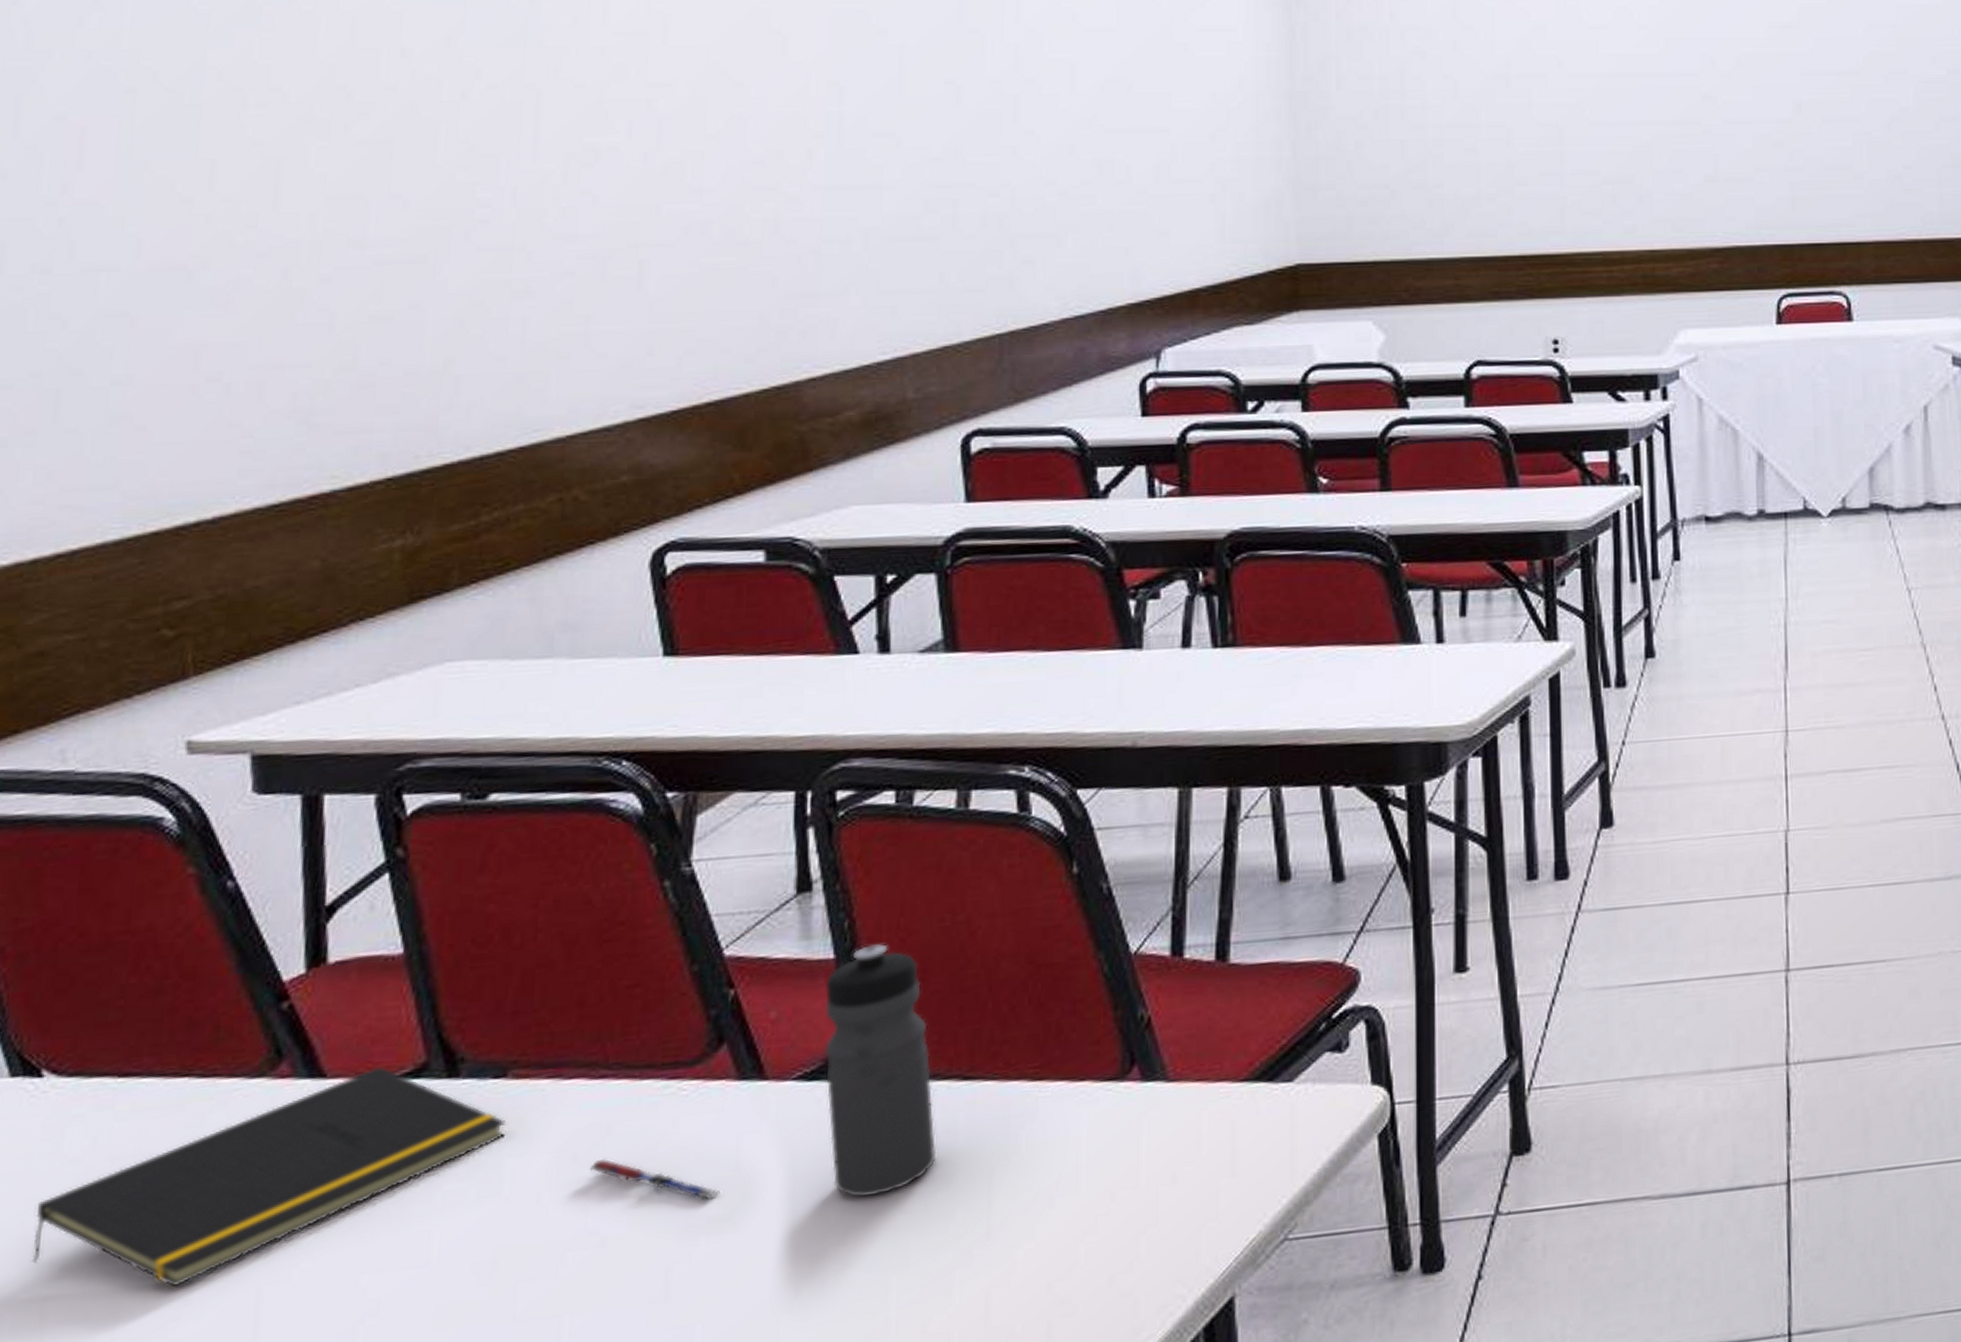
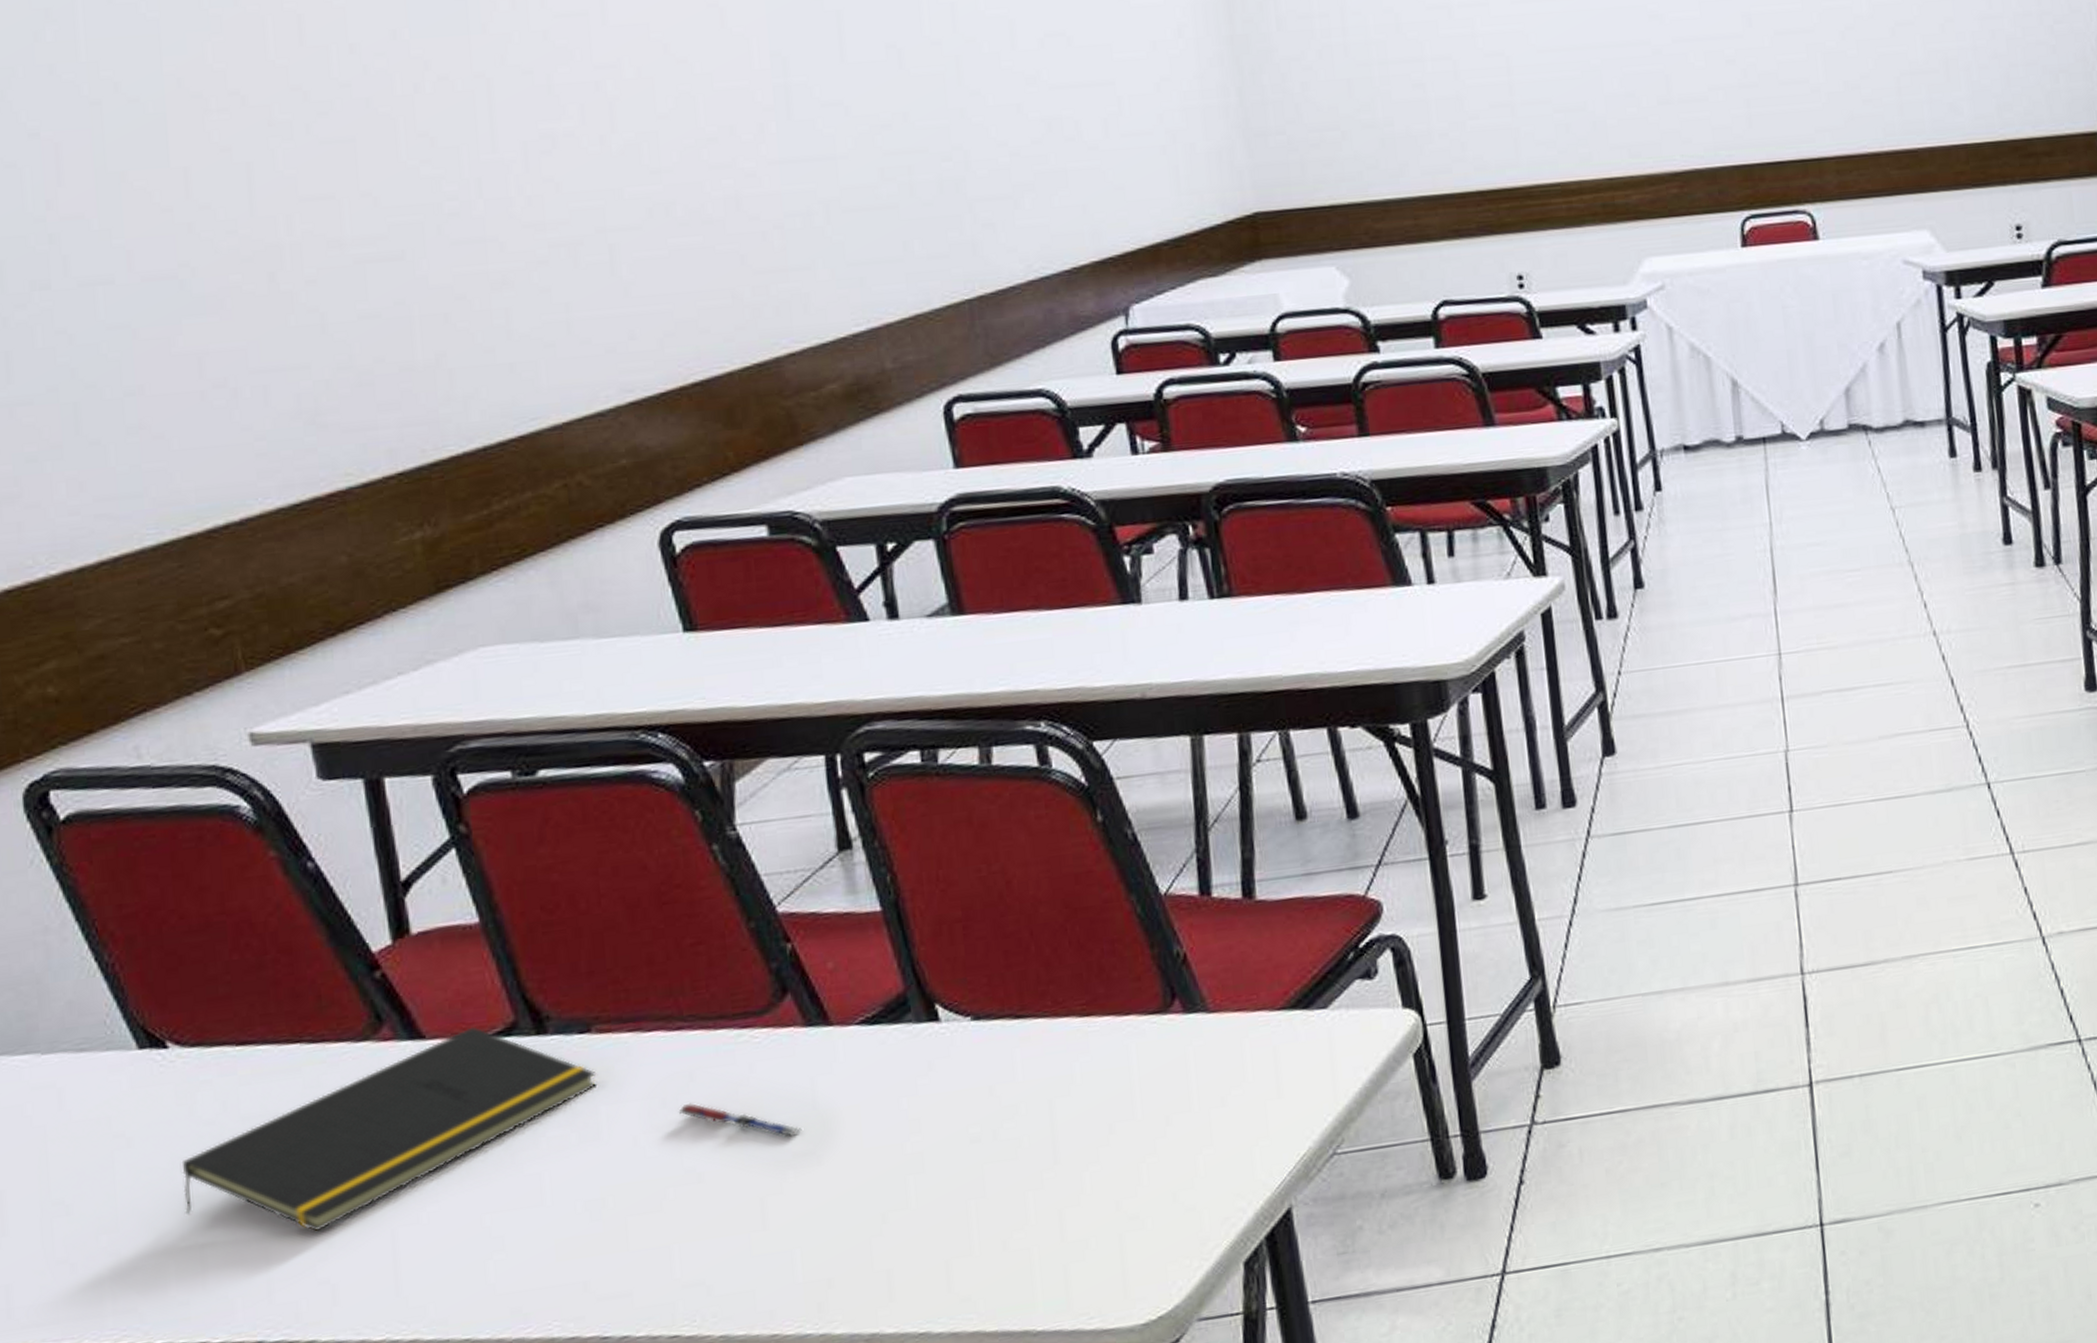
water bottle: present [824,944,937,1198] -> none [875,895,999,1130]

